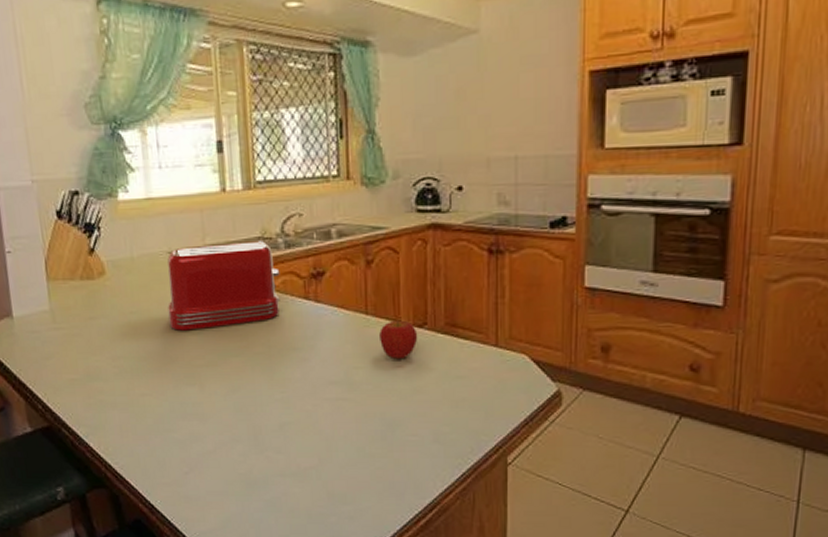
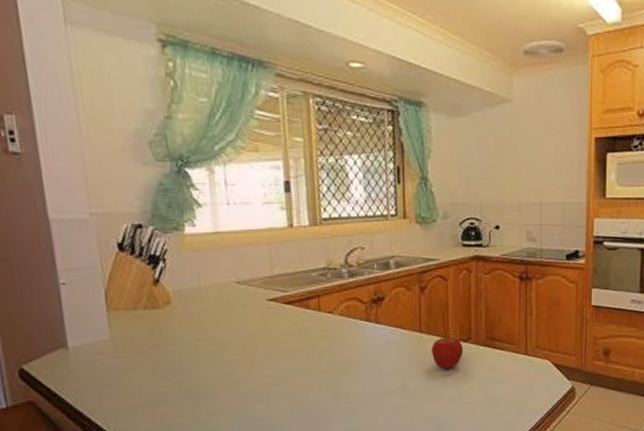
toaster: present [167,241,280,331] -> none [236,271,344,354]

